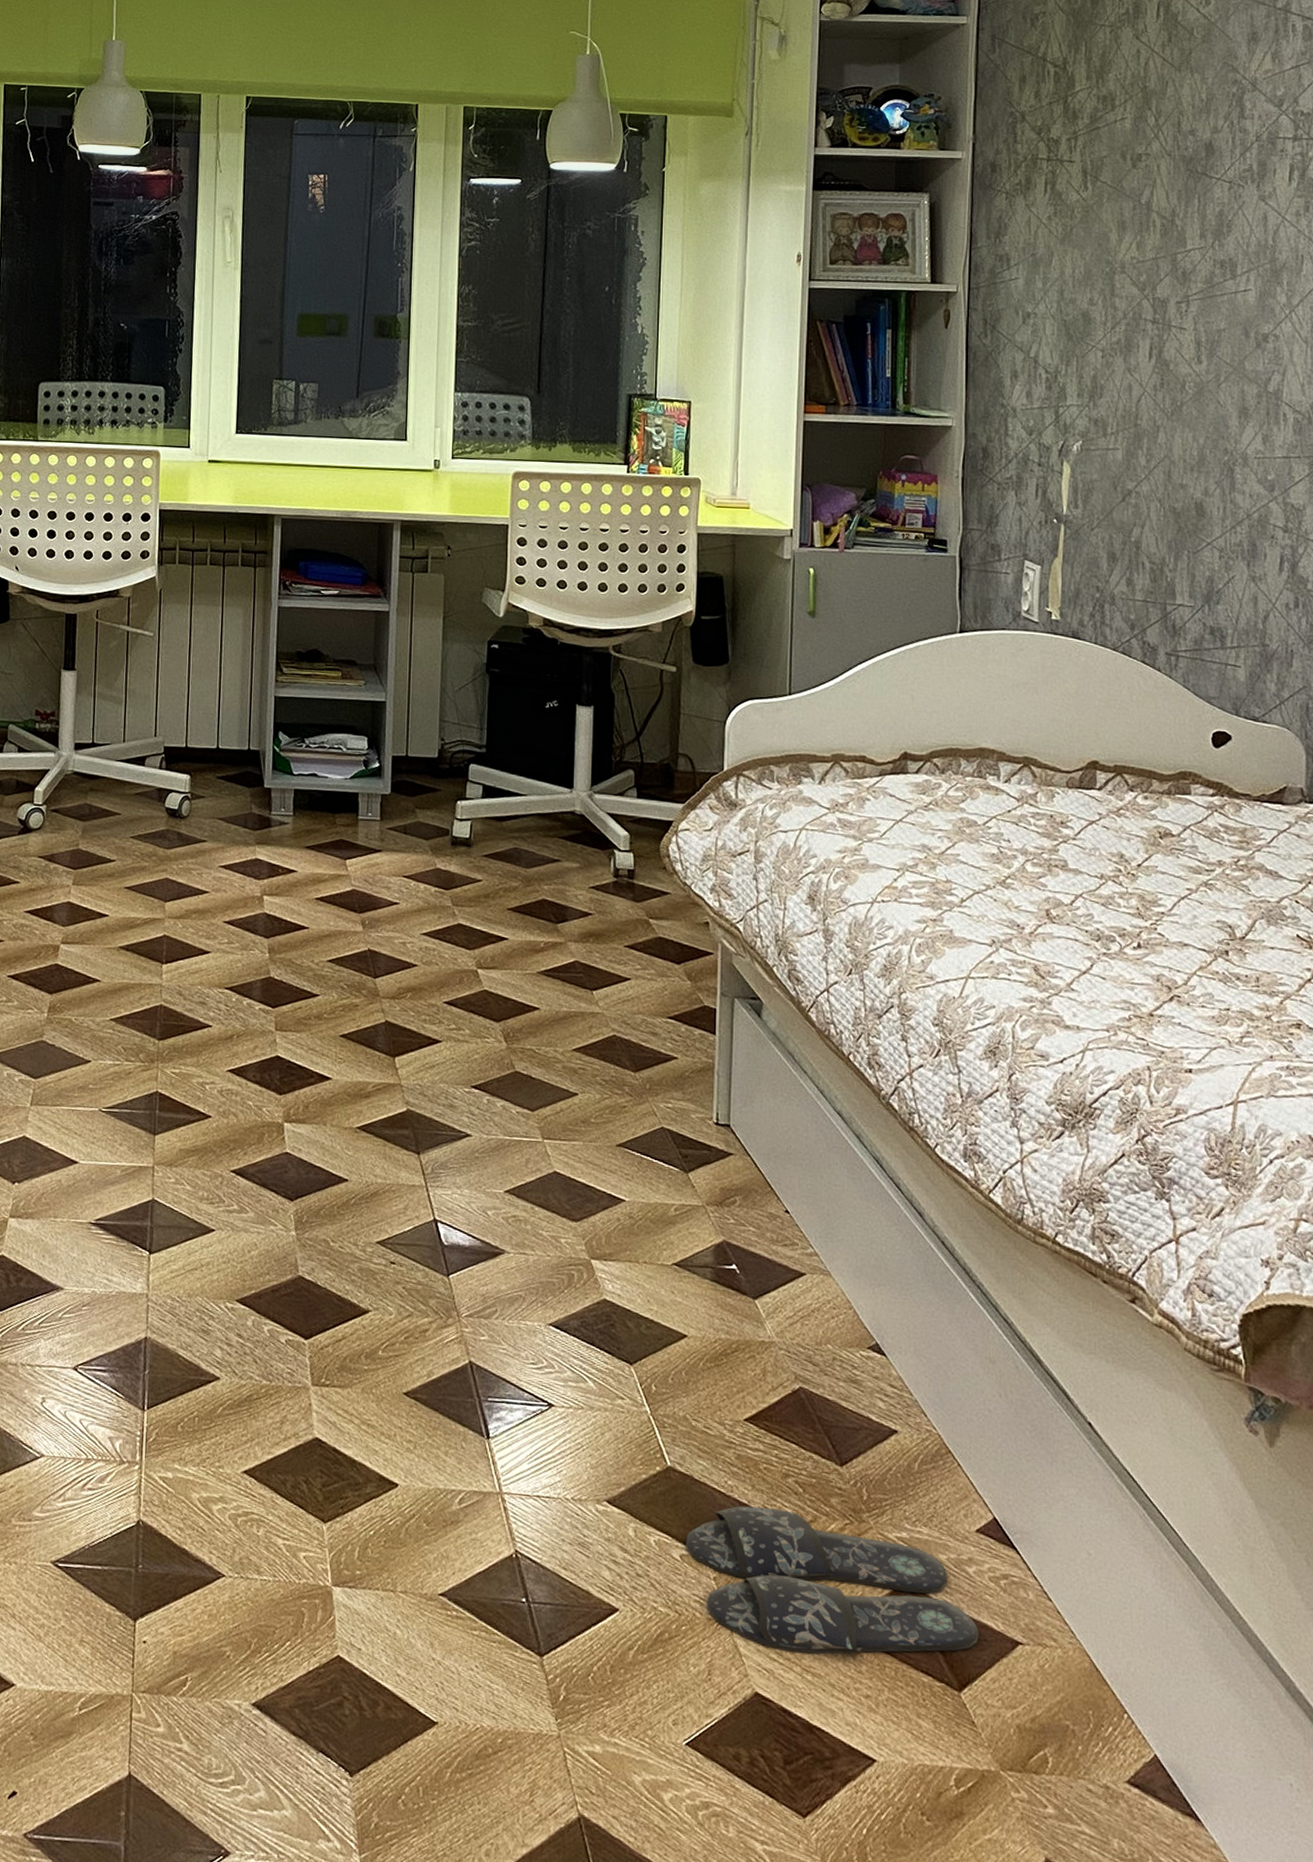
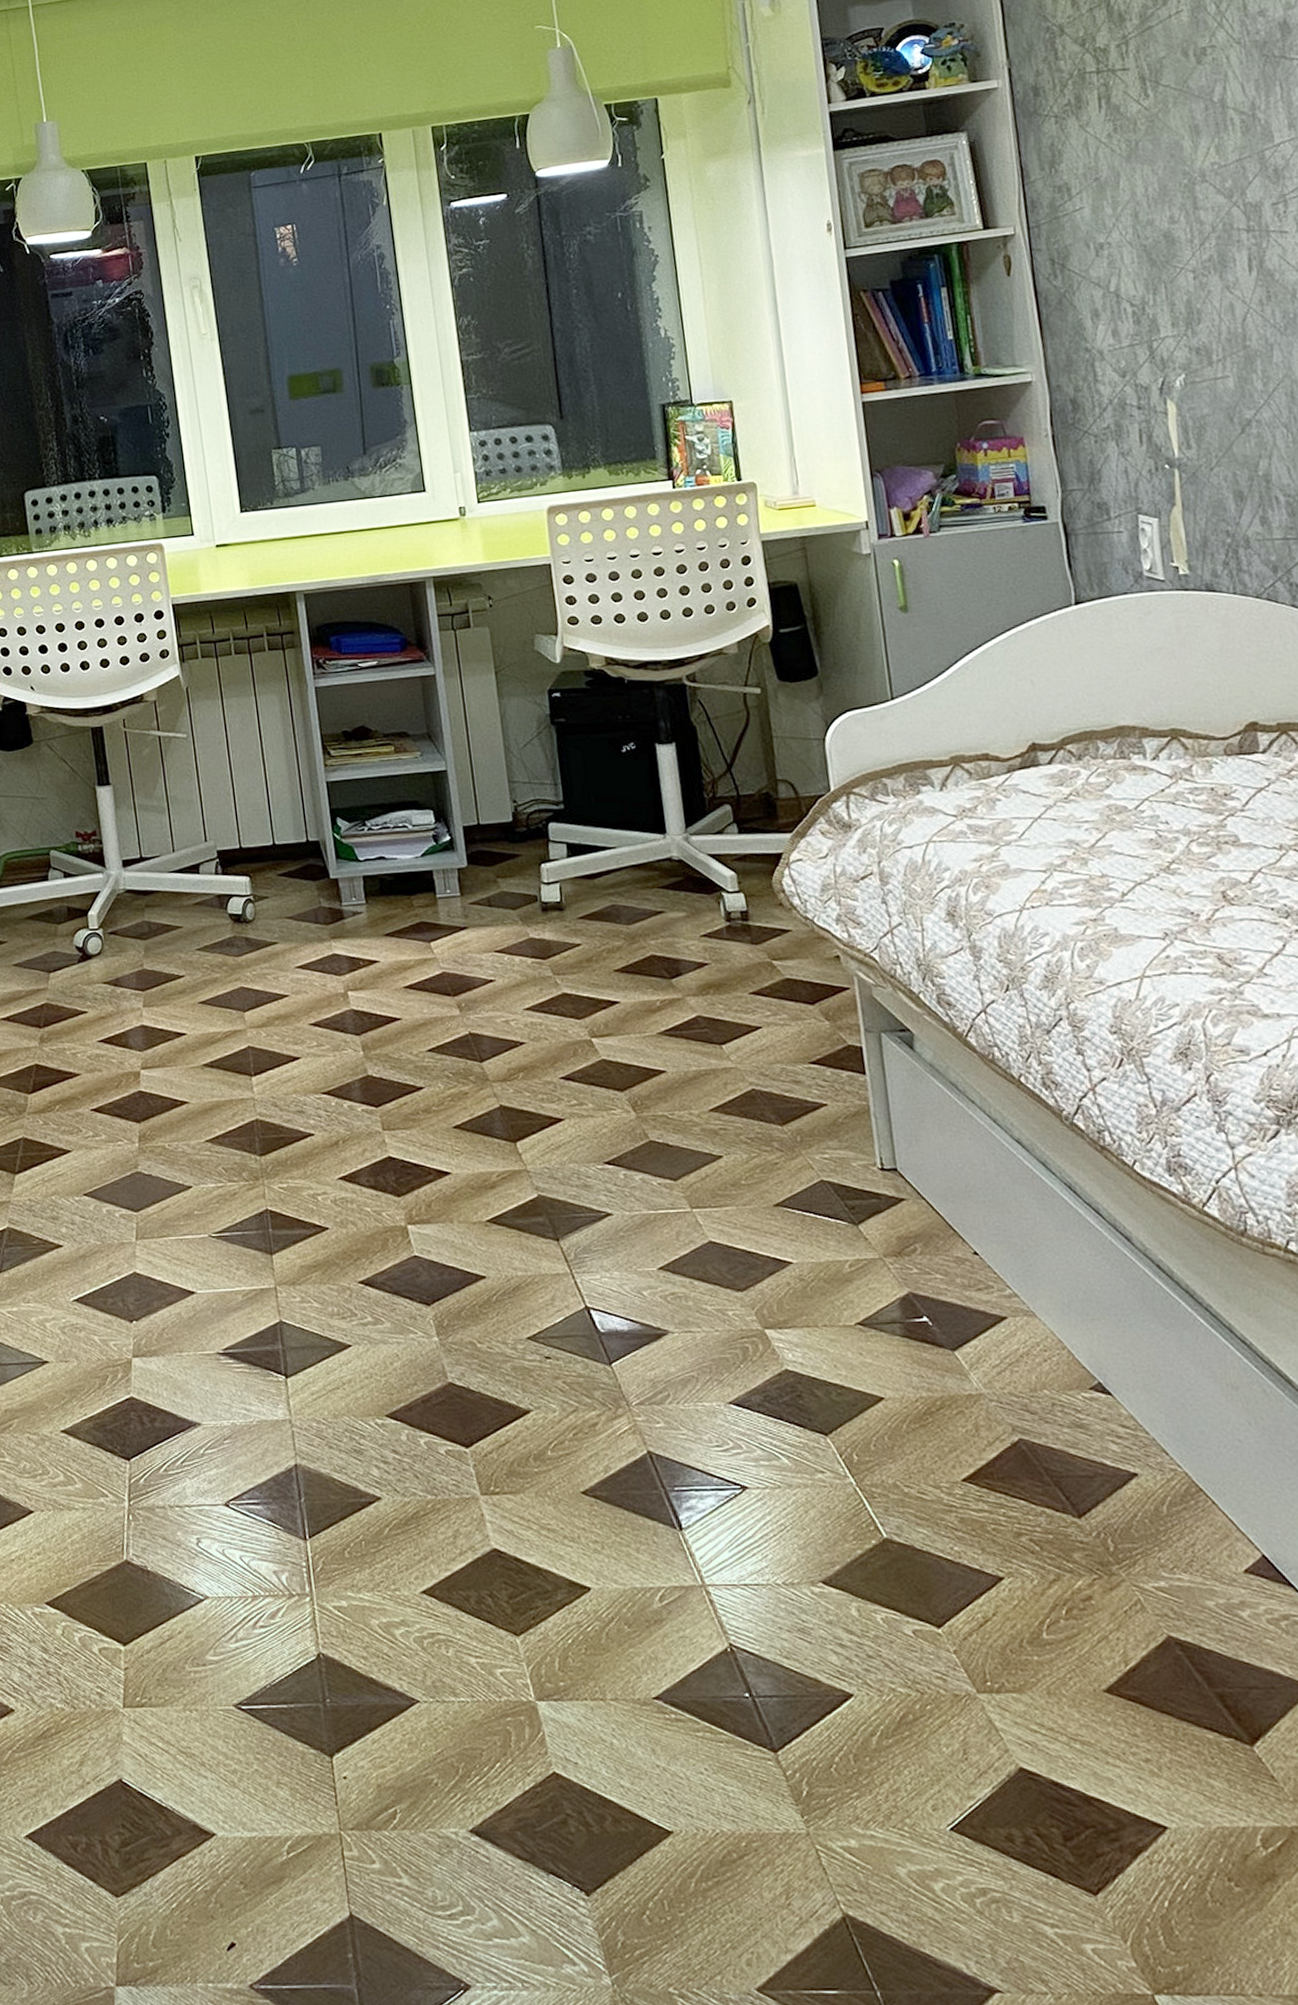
slippers: present [686,1505,979,1654] -> none [916,1571,1265,1721]

